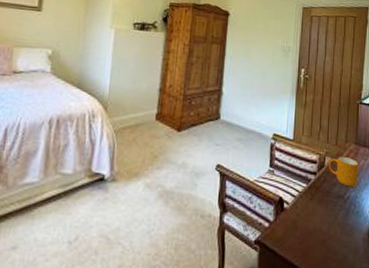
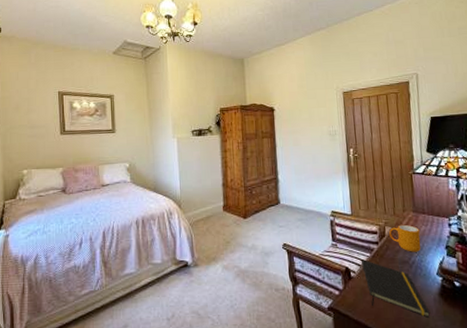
notepad: none [296,190,357,258] -> present [360,259,430,317]

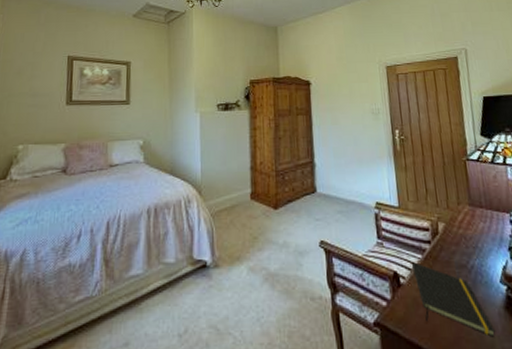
mug: present [389,224,421,252] -> none [443,220,481,254]

